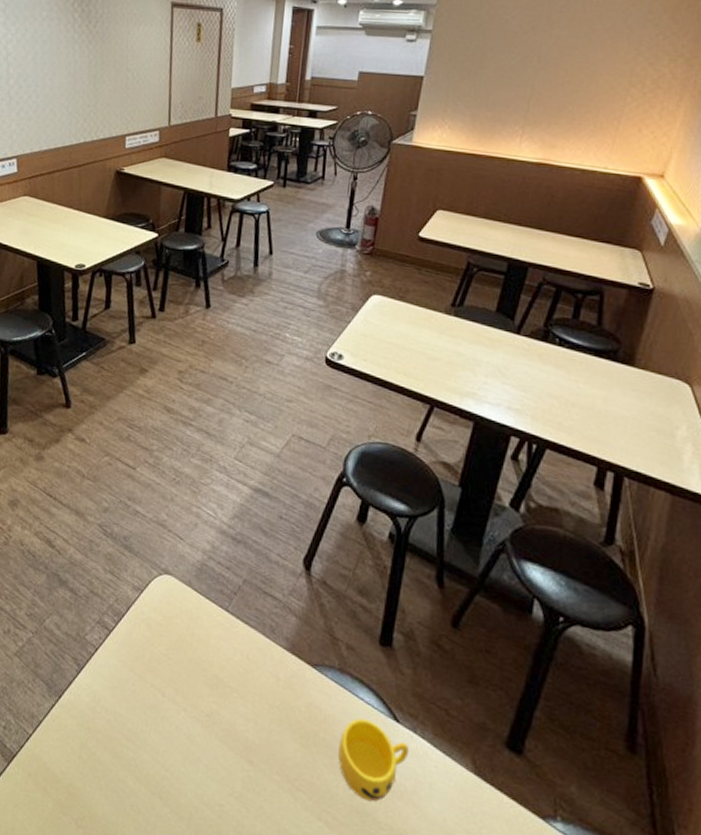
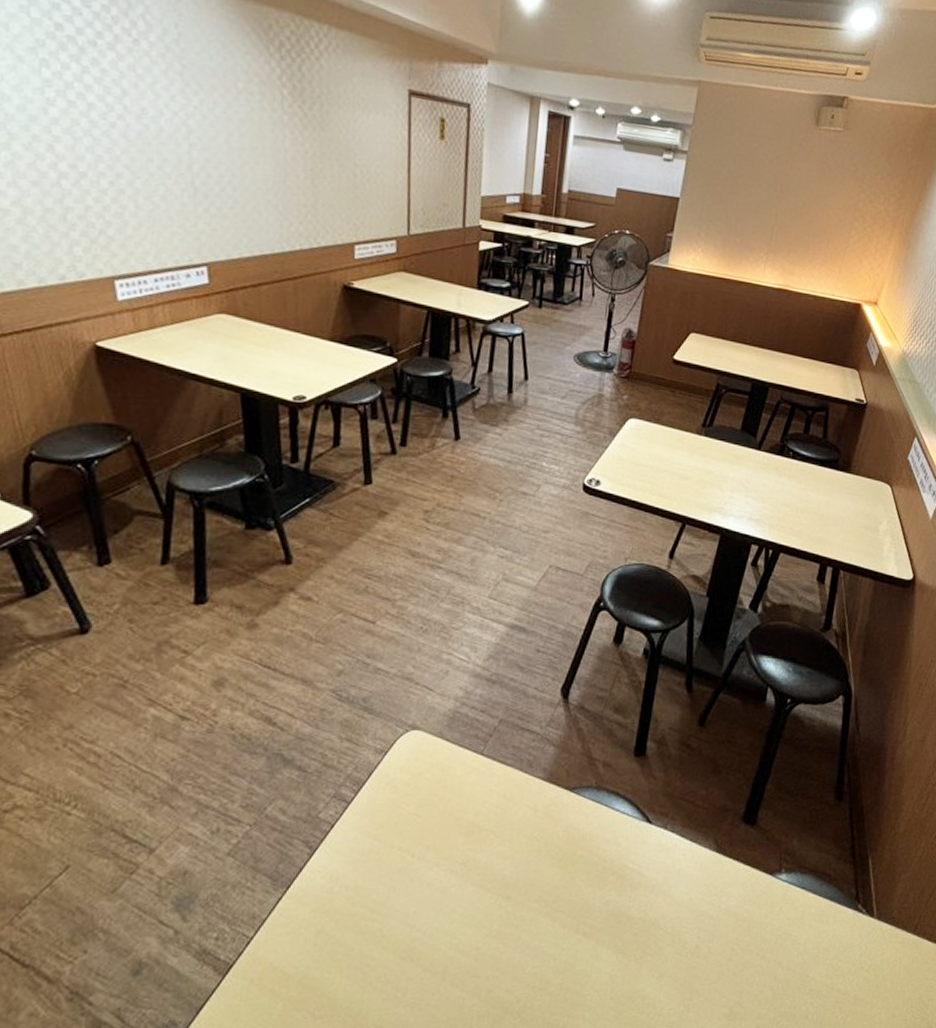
cup: present [338,718,410,802] -> none [595,828,661,903]

